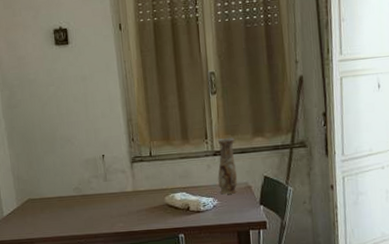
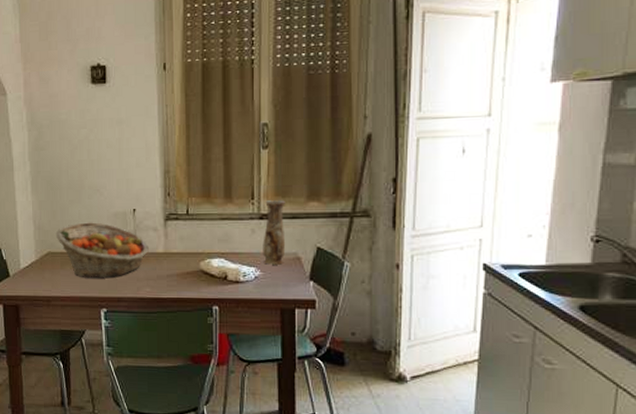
fruit basket: none [33,169,119,220] -> present [55,222,149,278]

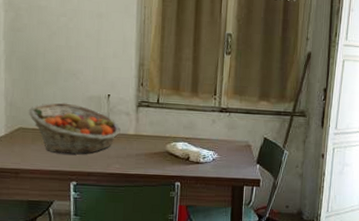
vase: present [263,200,286,265] -> none [220,97,242,150]

